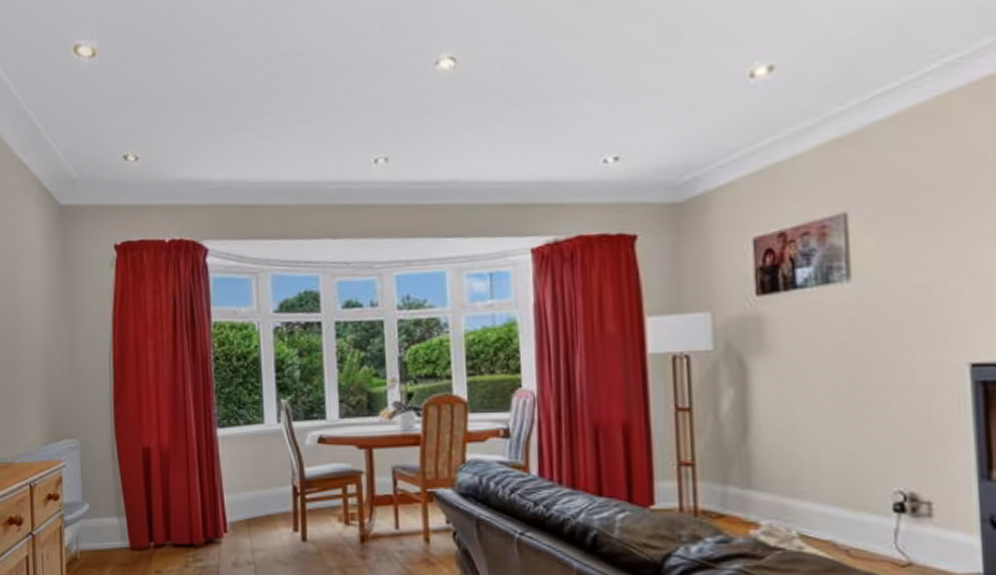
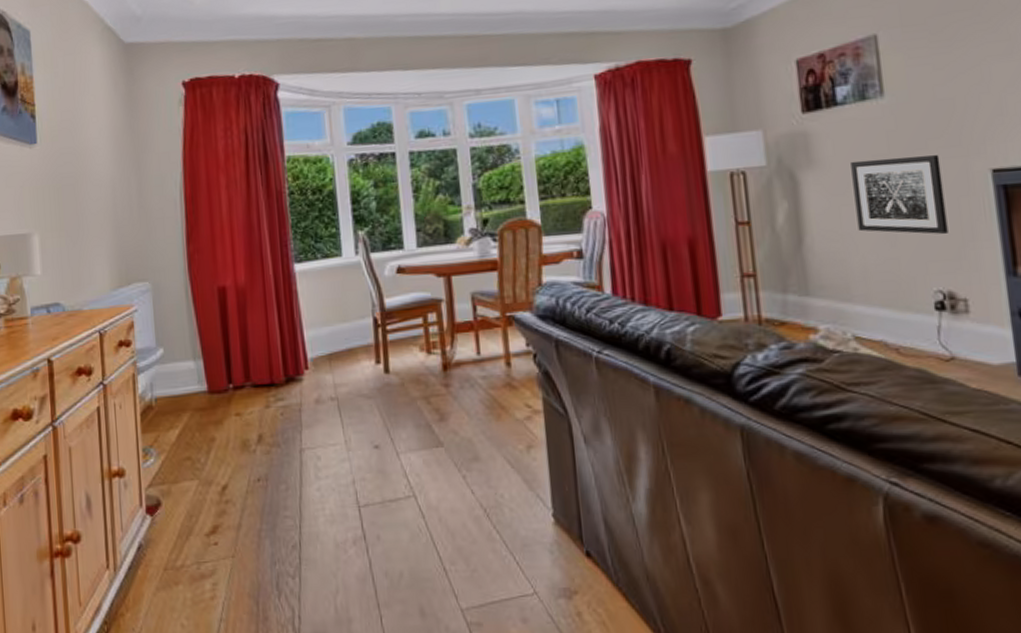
wall art: none [808,345,915,431] -> present [850,155,948,234]

